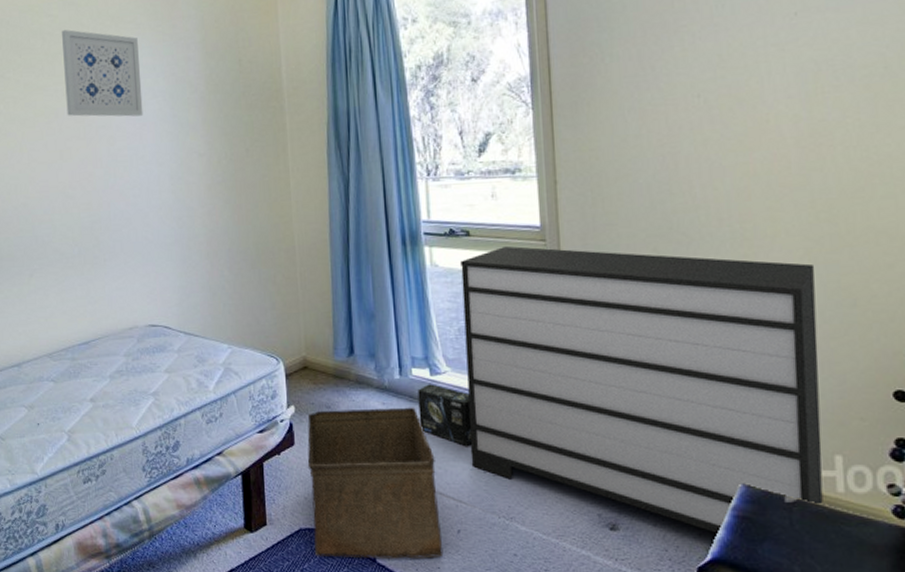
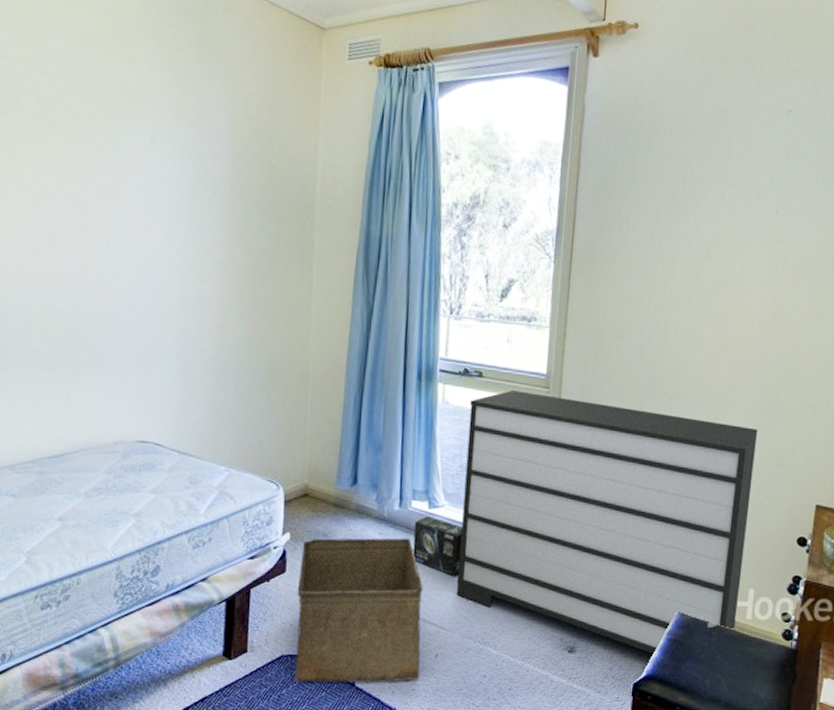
wall art: present [61,30,143,117] -> none [60,95,157,210]

